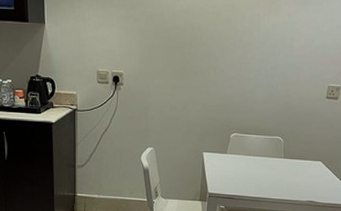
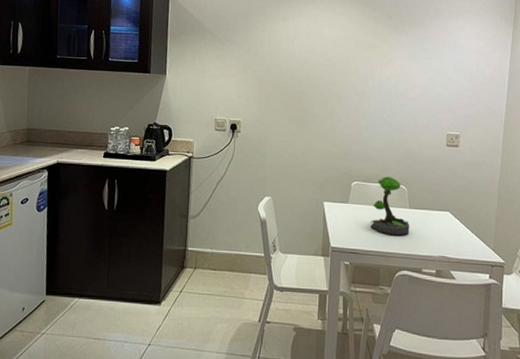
plant: none [246,128,283,183] -> present [370,177,410,236]

